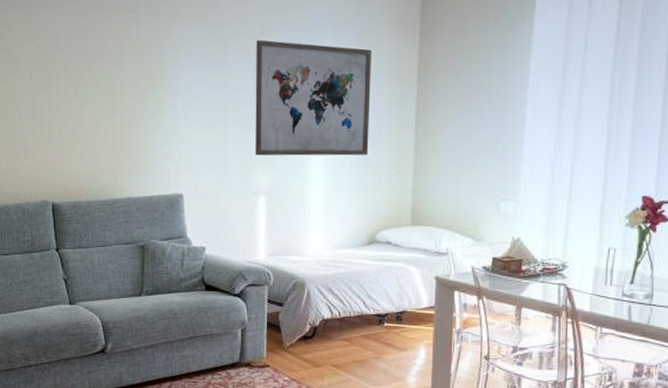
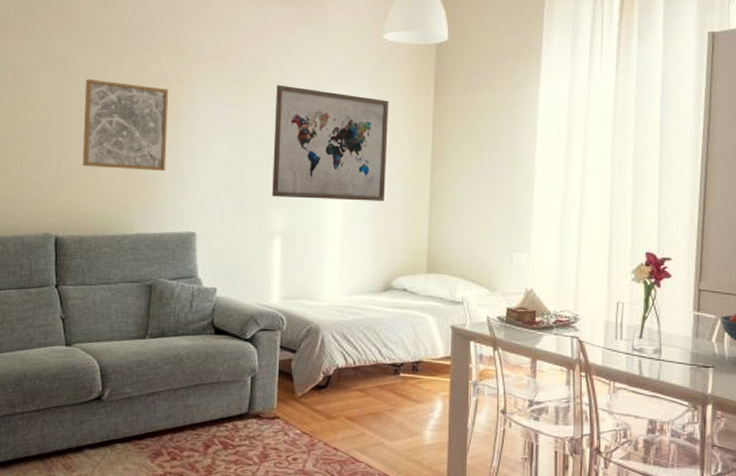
wall art: none [68,45,151,135] -> present [82,79,169,171]

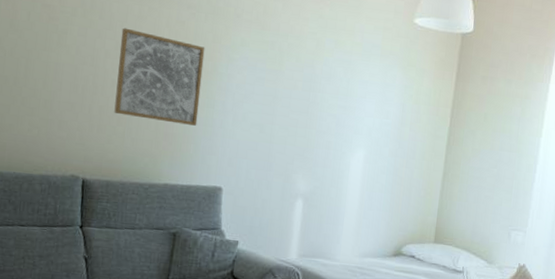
wall art: present [272,85,389,201] -> none [298,55,414,174]

